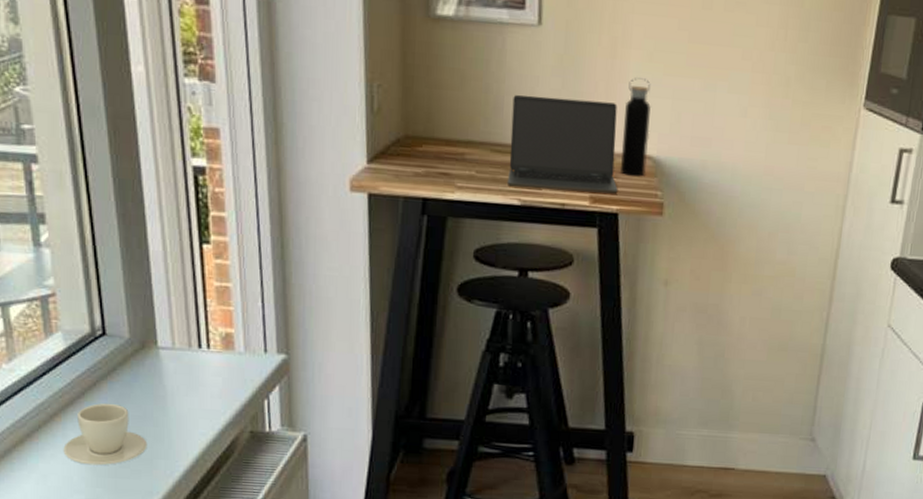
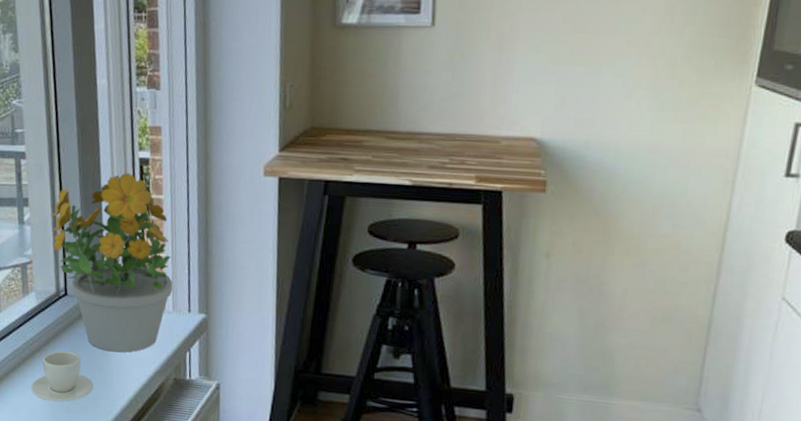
flowerpot: none [77,183,243,403] -> present [50,172,173,353]
laptop: present [506,95,618,194] -> none [399,88,504,174]
water bottle: present [619,77,652,176] -> none [504,67,537,157]

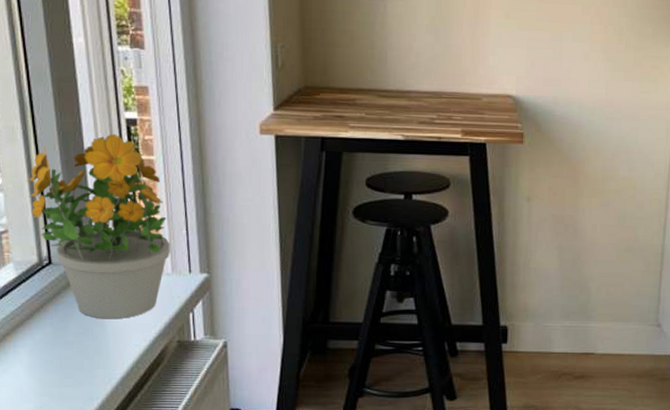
teacup: present [31,350,94,402] -> none [14,322,88,377]

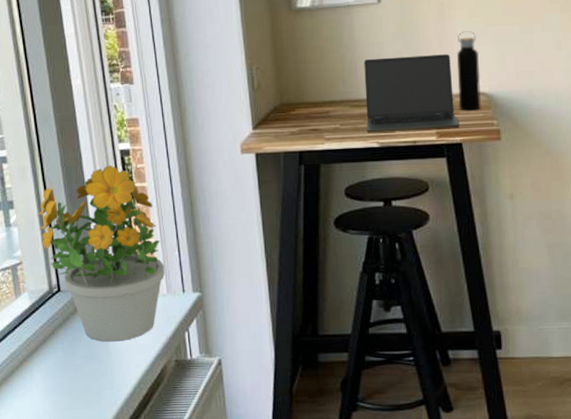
laptop: none [391,49,485,128] -> present [364,54,460,133]
water bottle: none [486,32,510,112] -> present [457,31,481,111]

